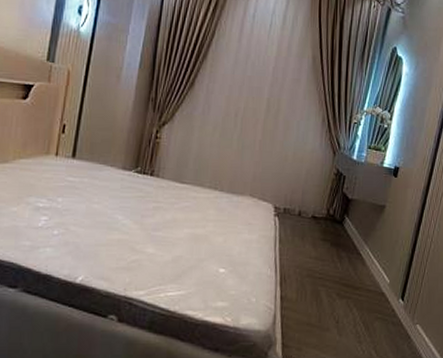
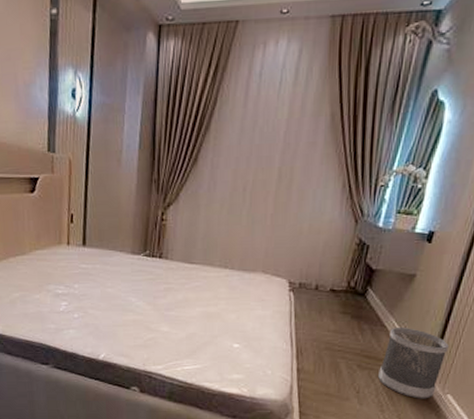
wastebasket: none [356,255,416,330] -> present [378,326,449,399]

